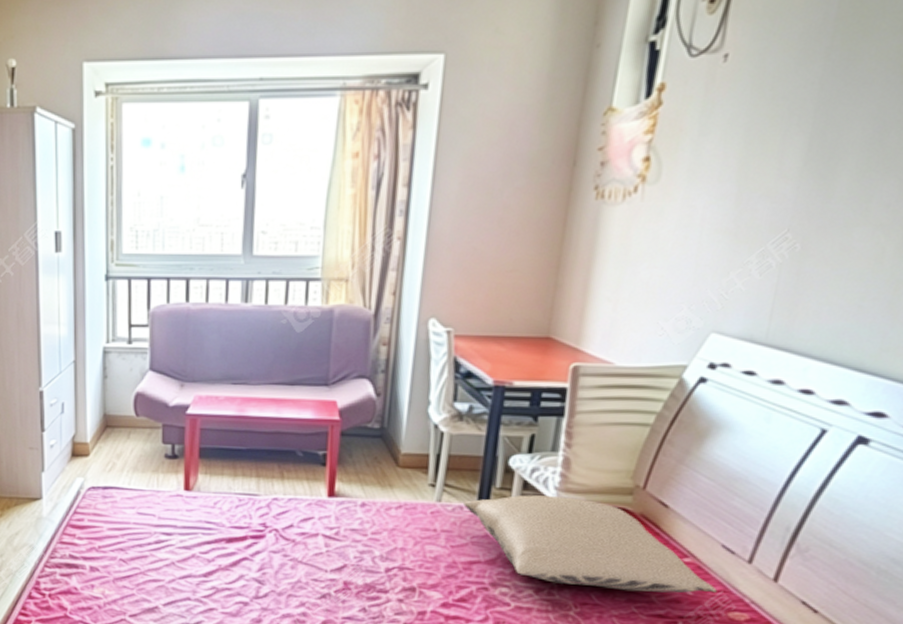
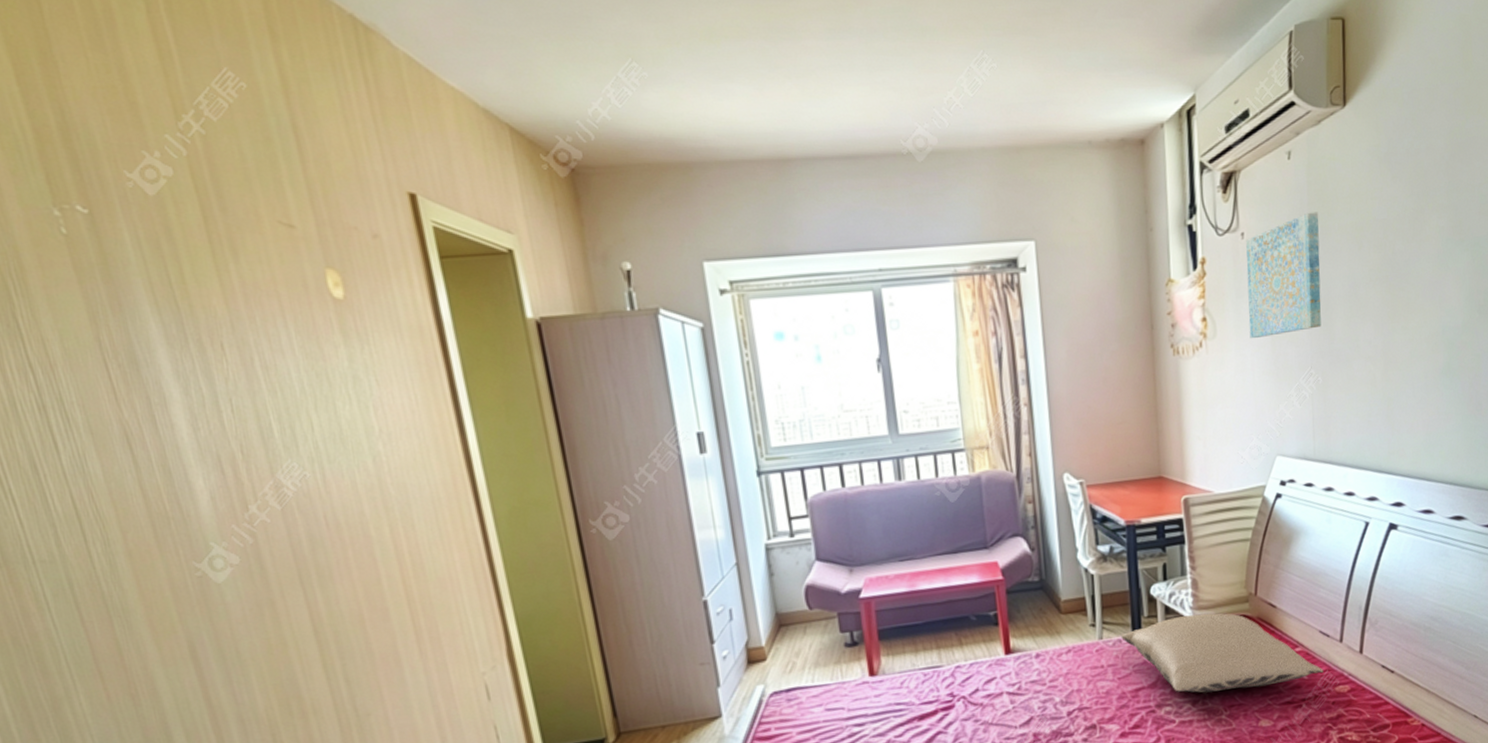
wall art: none [706,30,850,188] -> present [1246,212,1322,339]

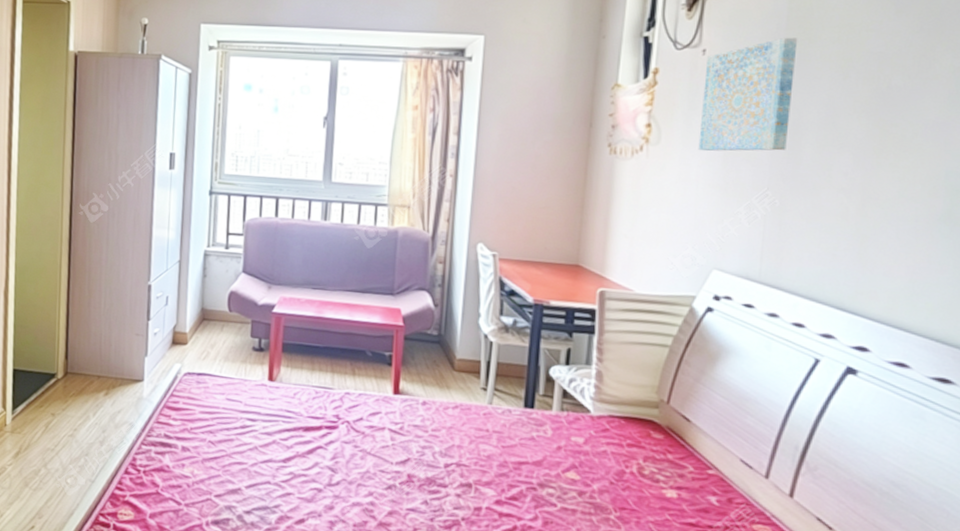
pillow: present [1121,613,1324,693] -> none [512,402,740,505]

